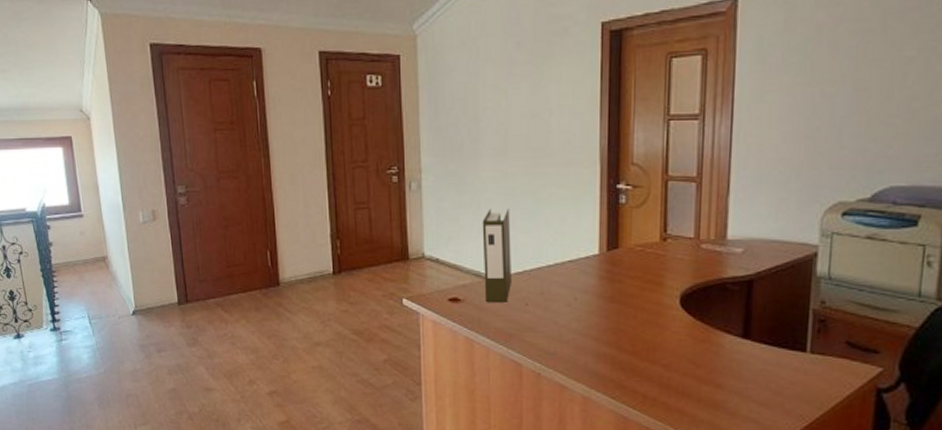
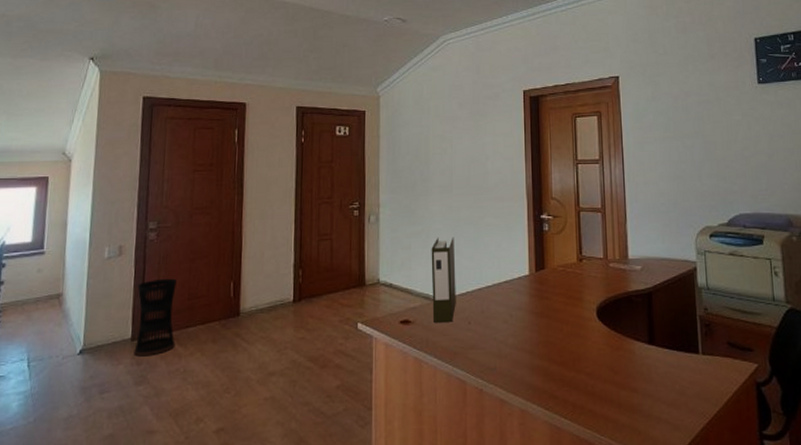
umbrella stand: none [176,245,220,321] -> present [134,278,177,357]

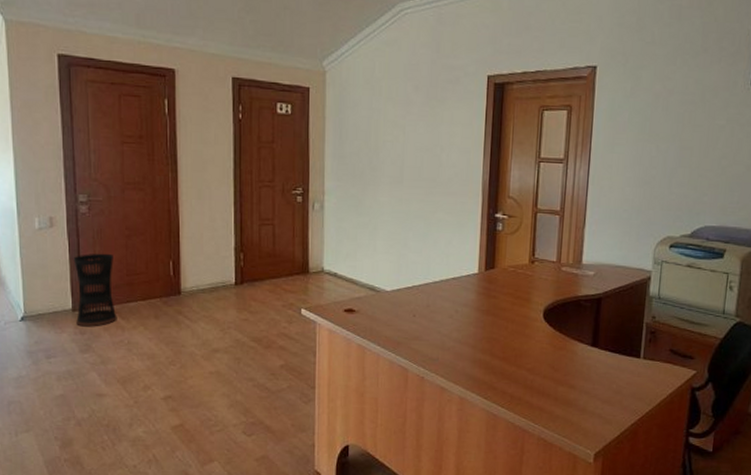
binder: present [431,236,456,322] -> none [377,229,403,314]

